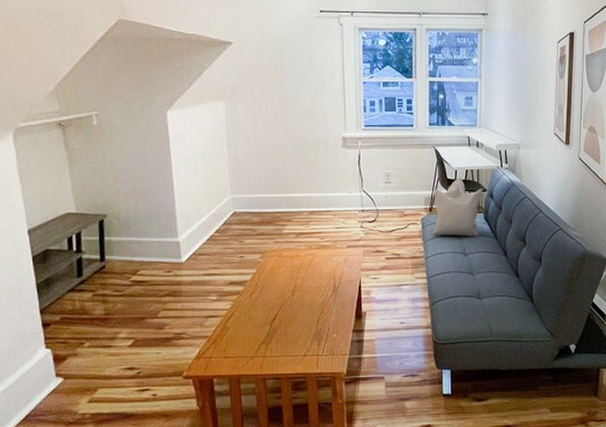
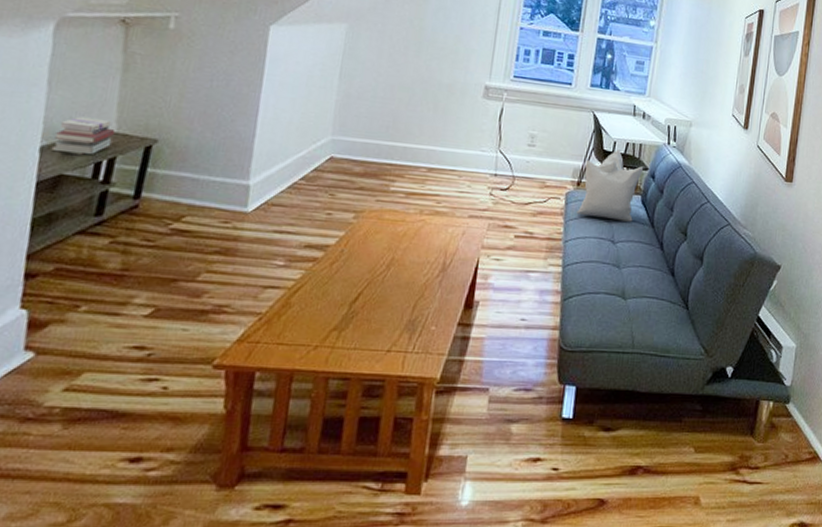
books: none [35,204,76,233] -> present [51,116,116,155]

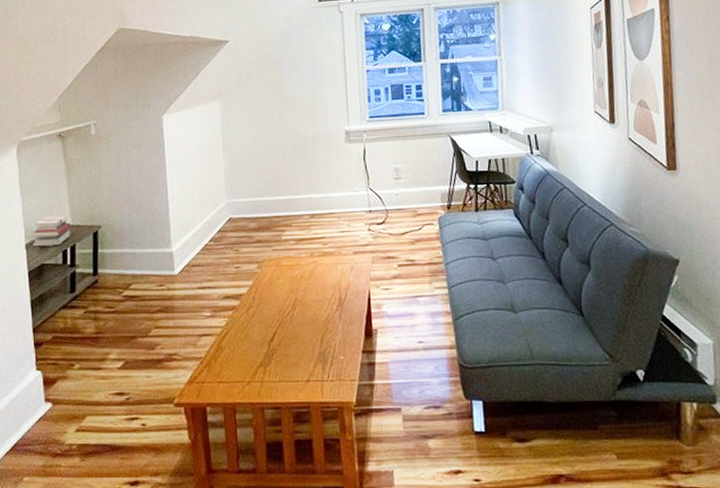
cushion: present [576,149,644,222] -> none [451,168,511,238]

